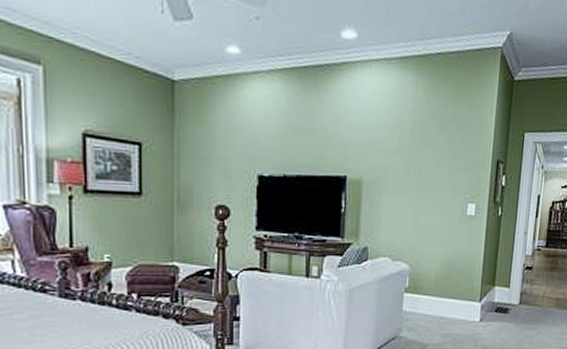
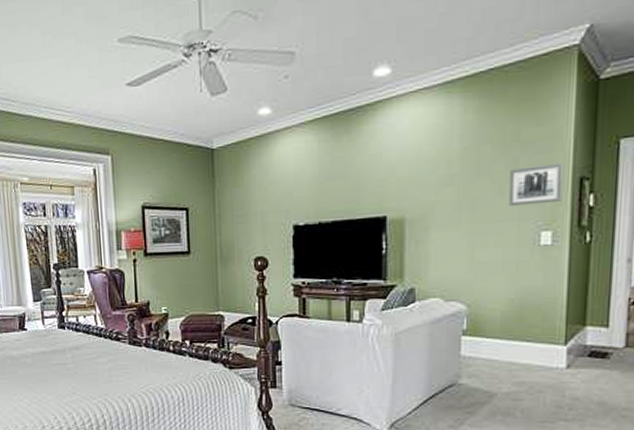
wall art: none [446,145,486,180] -> present [509,163,564,206]

